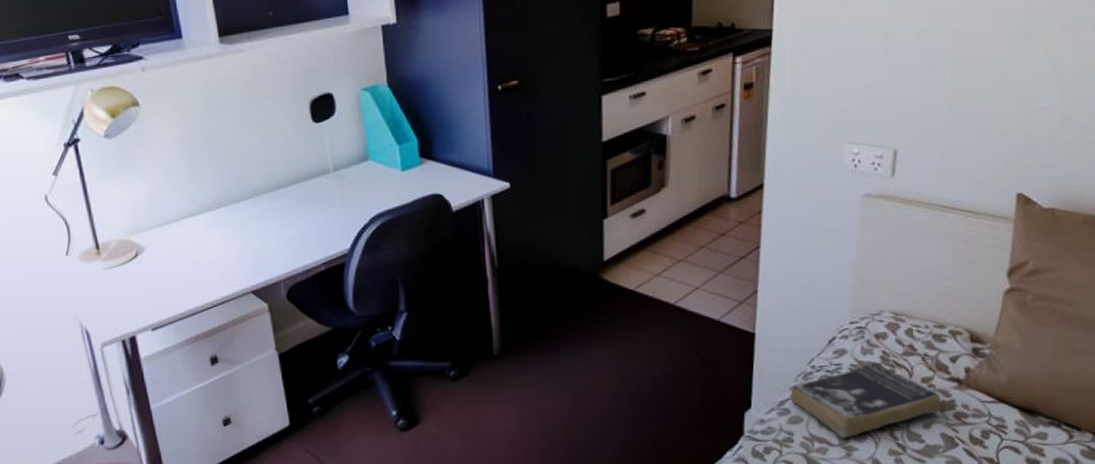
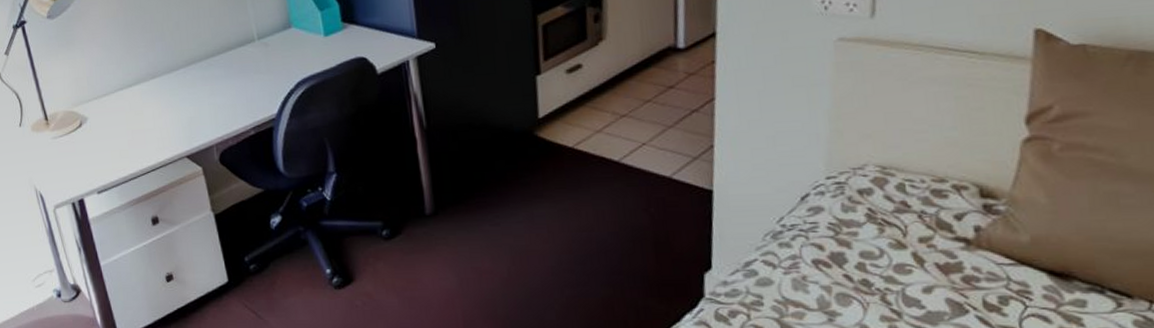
book: present [790,361,942,438] -> none [756,219,946,302]

